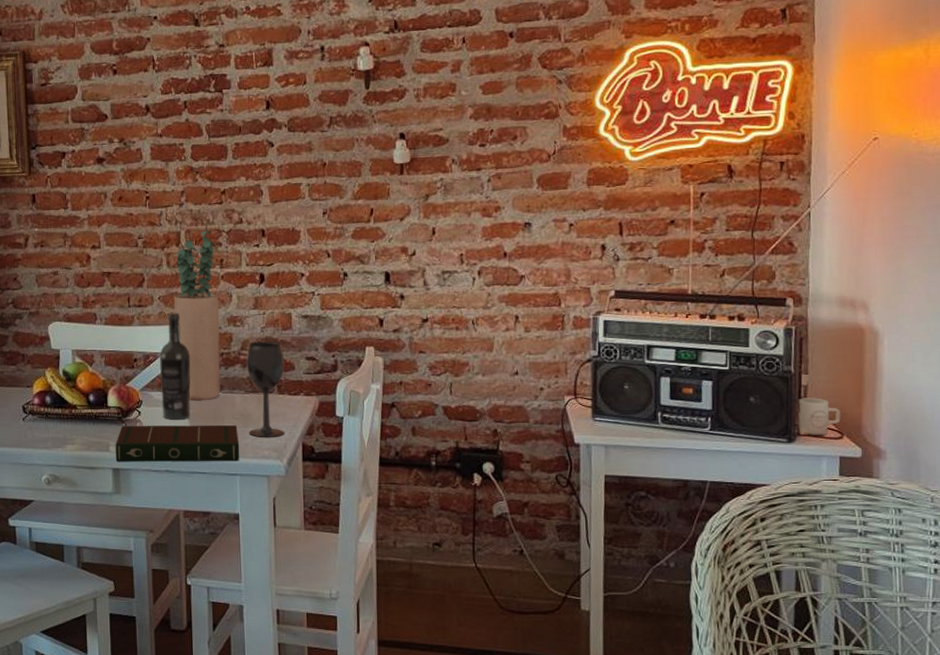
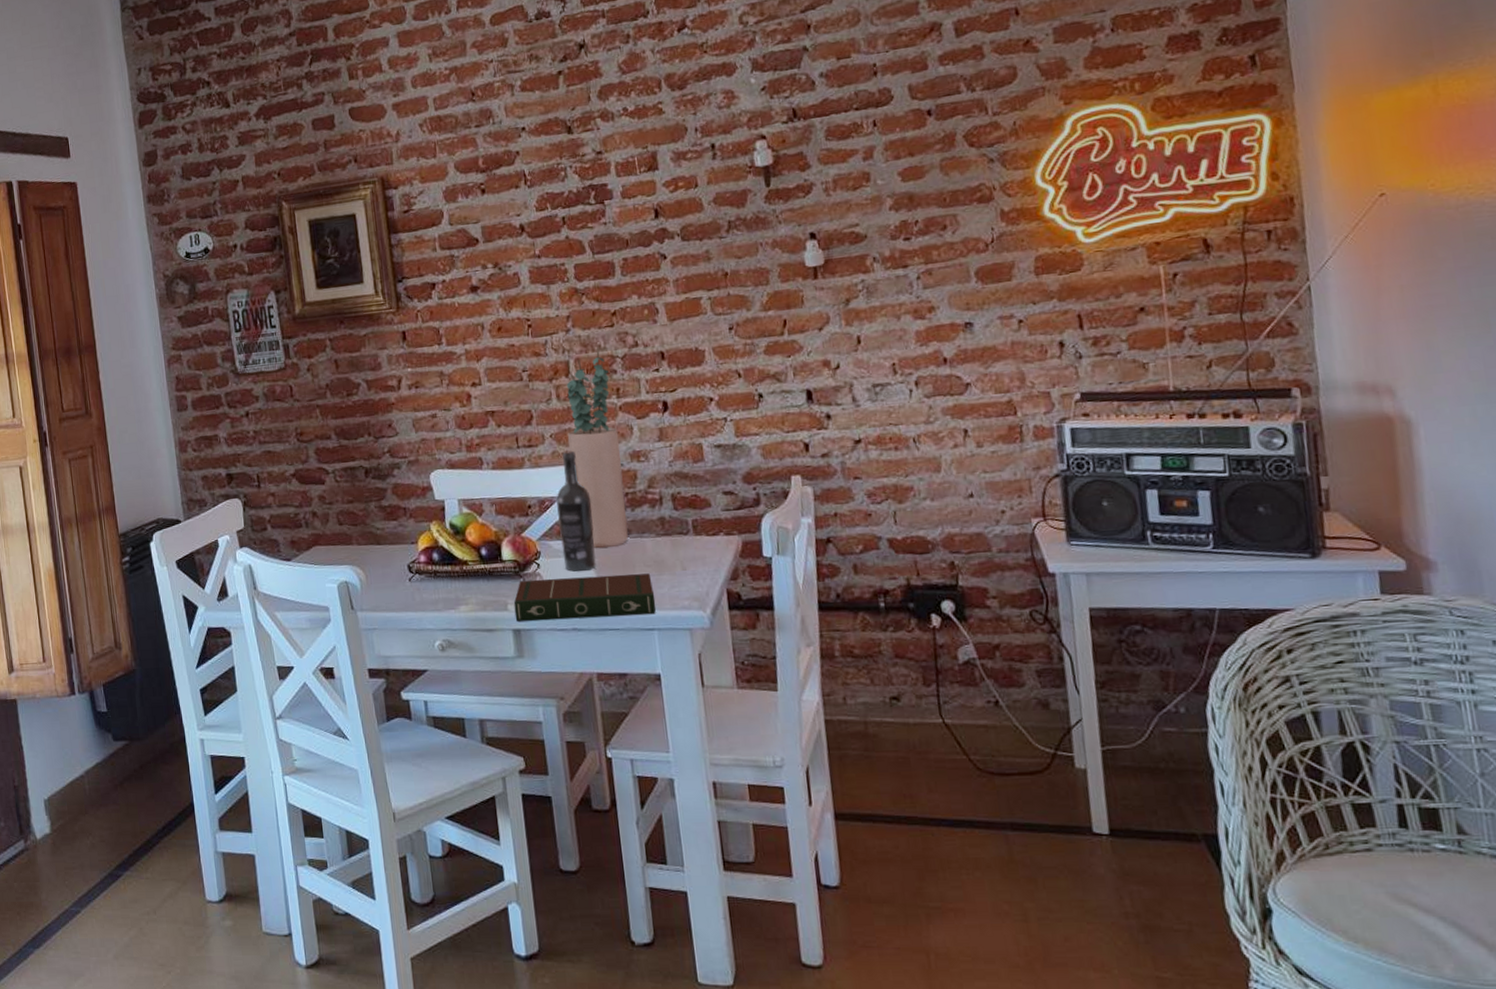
wine glass: present [246,341,285,437] -> none [654,476,705,586]
mug: present [797,397,841,435] -> none [1318,503,1375,548]

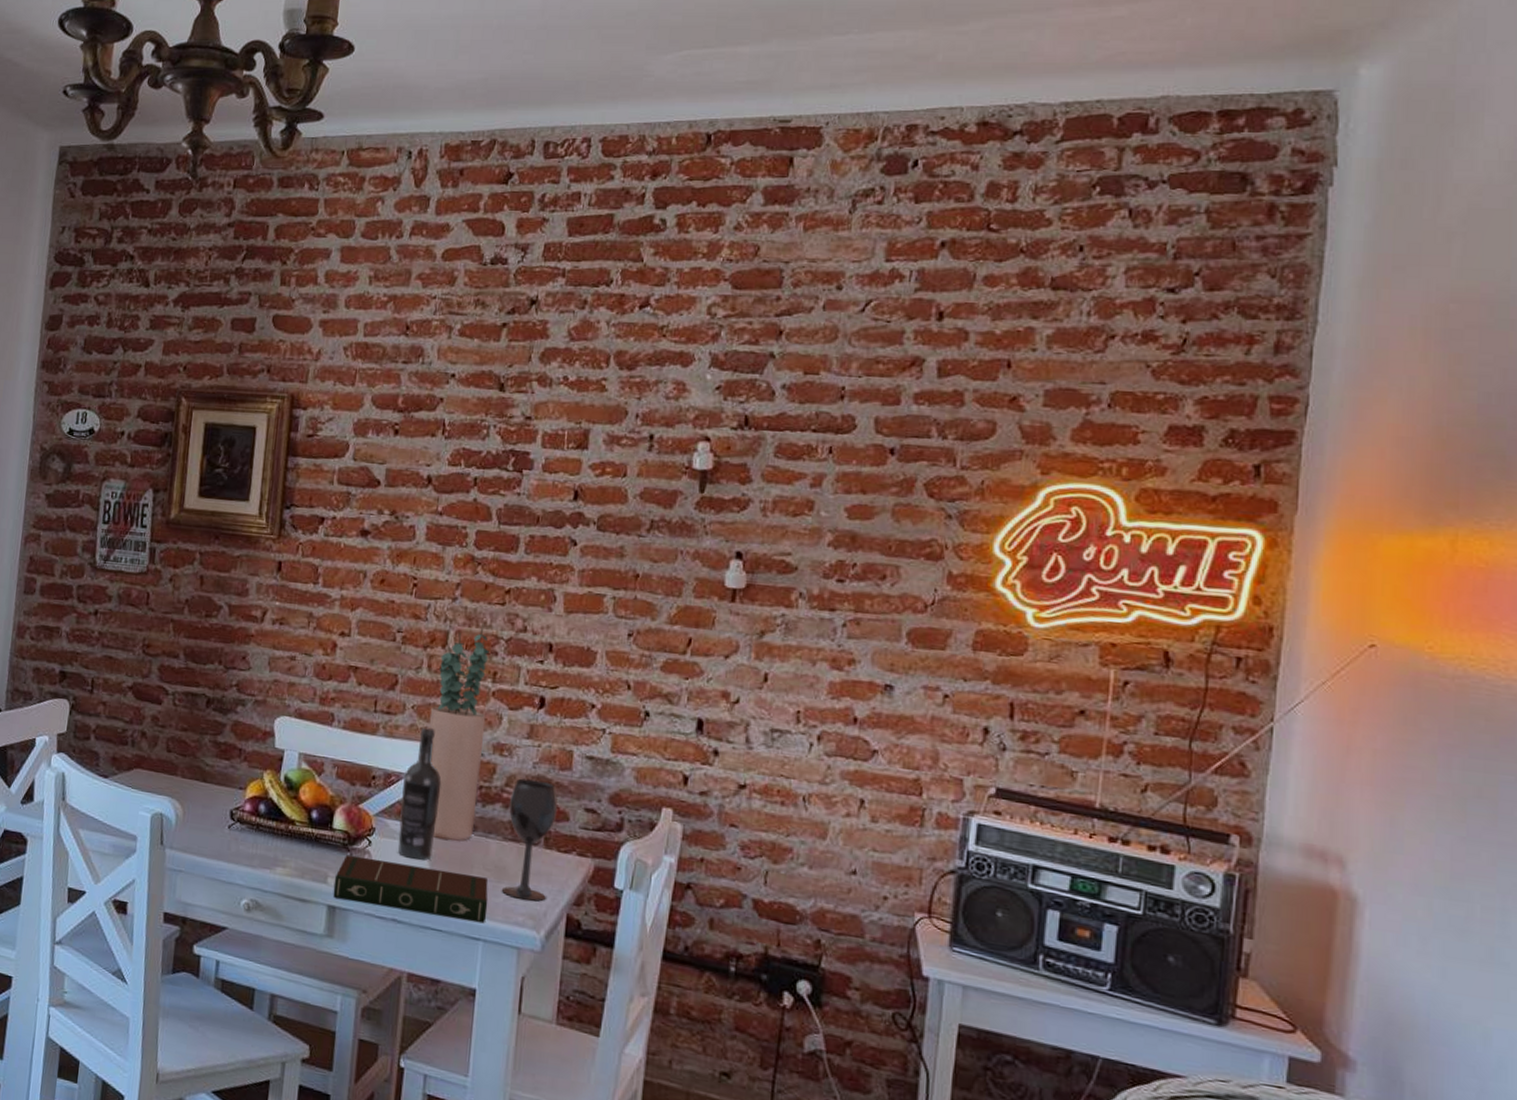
wine glass: none [654,476,705,586] -> present [501,778,558,902]

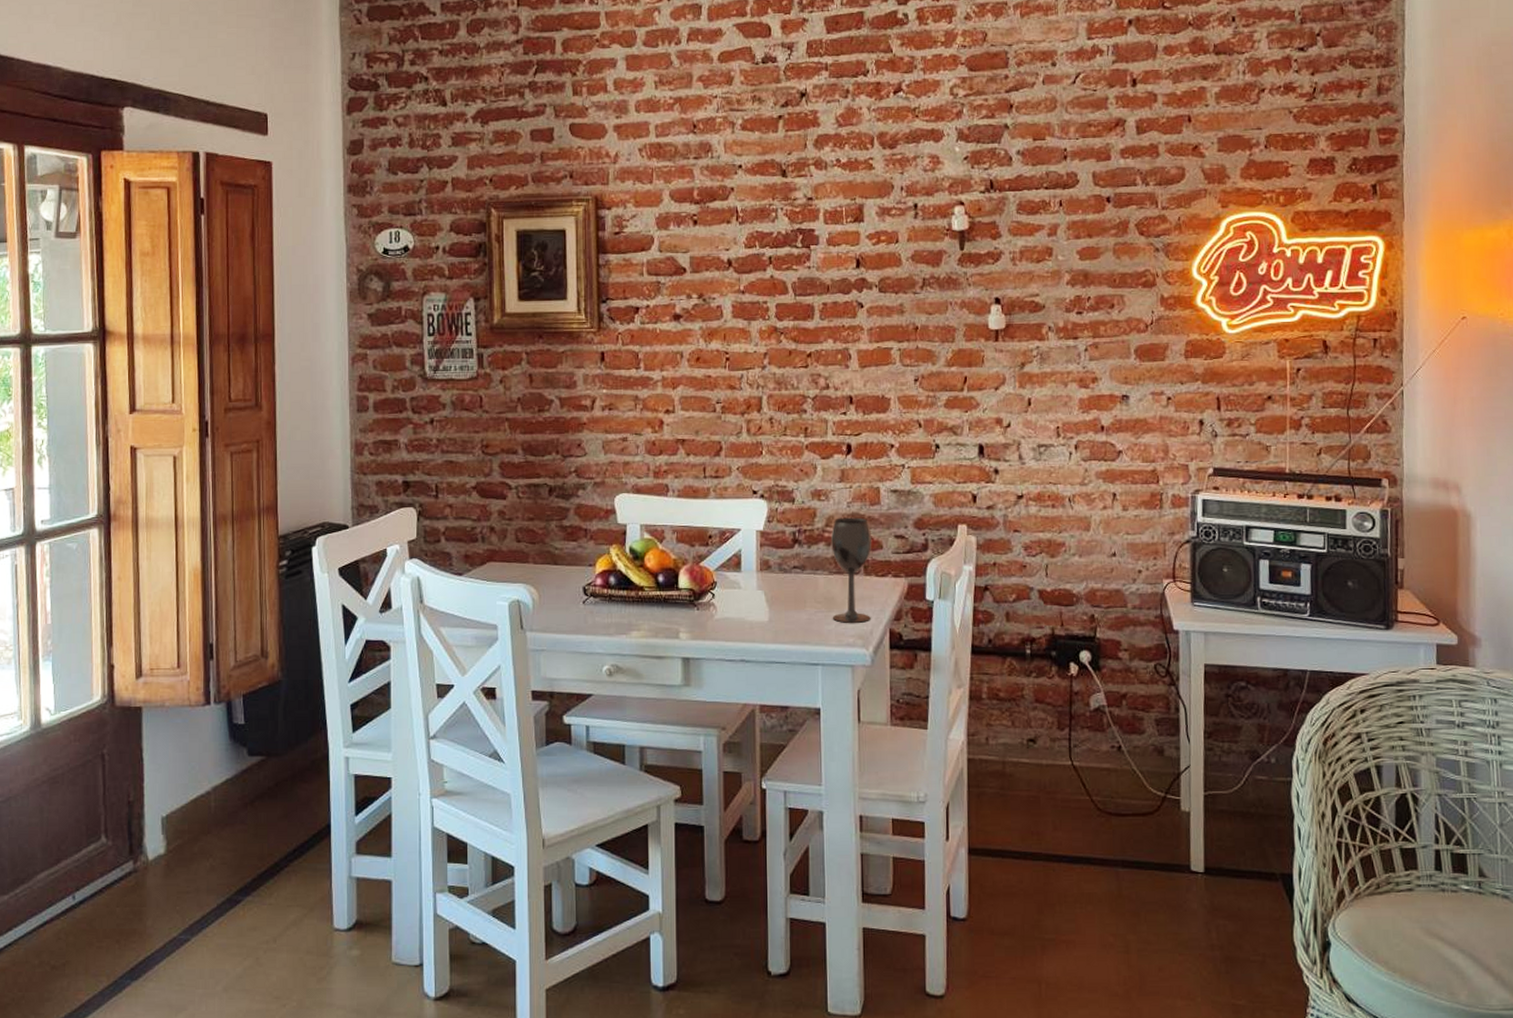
book: present [333,854,489,924] -> none [685,609,822,651]
wine bottle: present [397,726,442,860] -> none [736,484,771,603]
vase: present [428,623,489,842] -> none [753,386,803,583]

